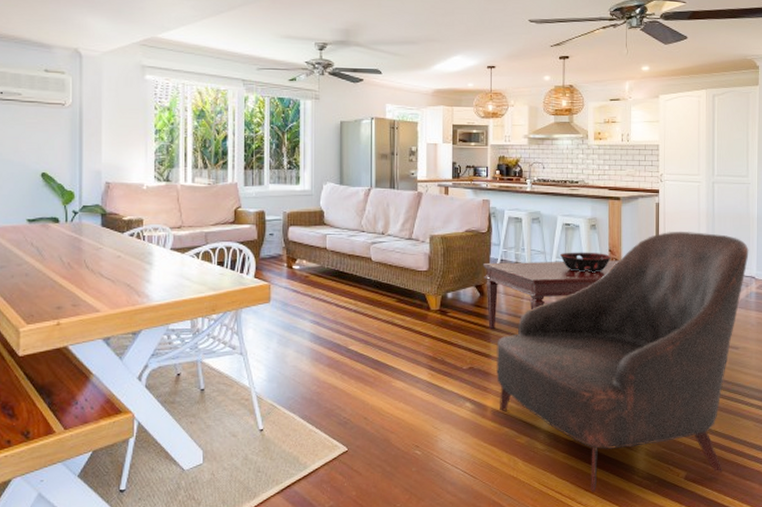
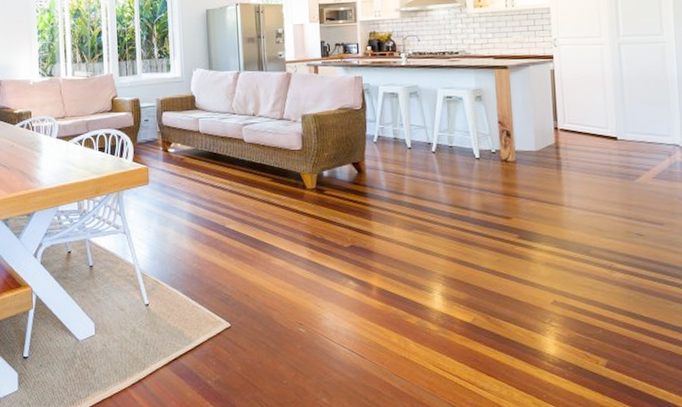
coffee table: present [482,260,620,329] -> none [358,132,512,206]
armchair: present [496,231,749,493] -> none [378,98,670,378]
decorative bowl: present [559,252,612,273] -> none [442,124,502,147]

